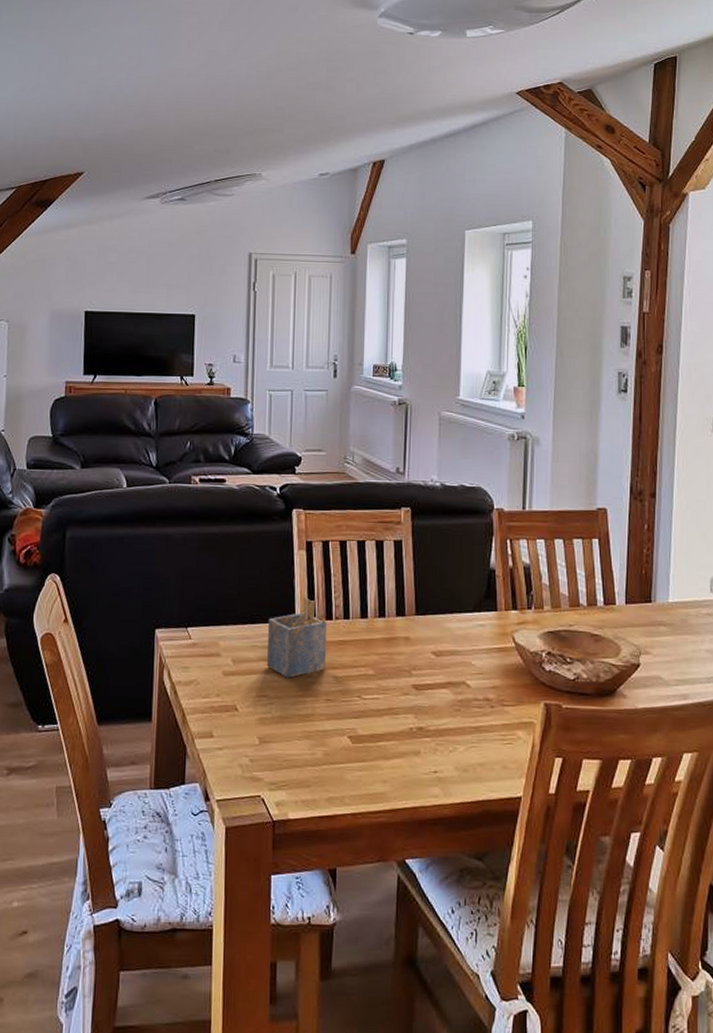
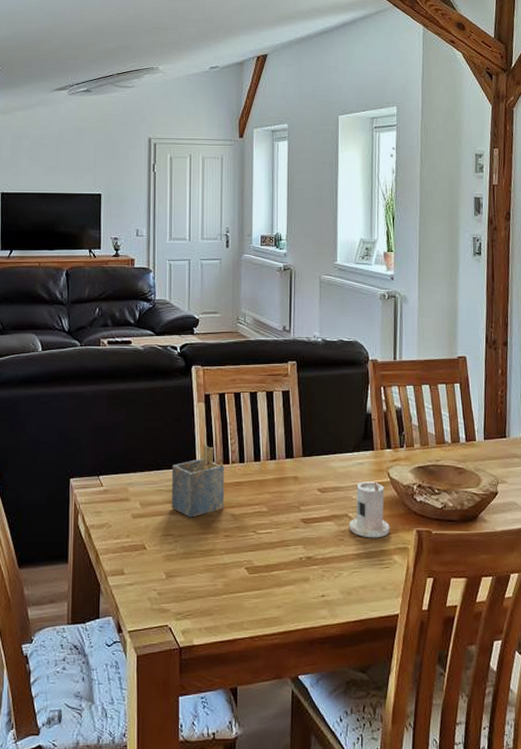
candle: none [466,646,514,710] -> present [349,481,390,538]

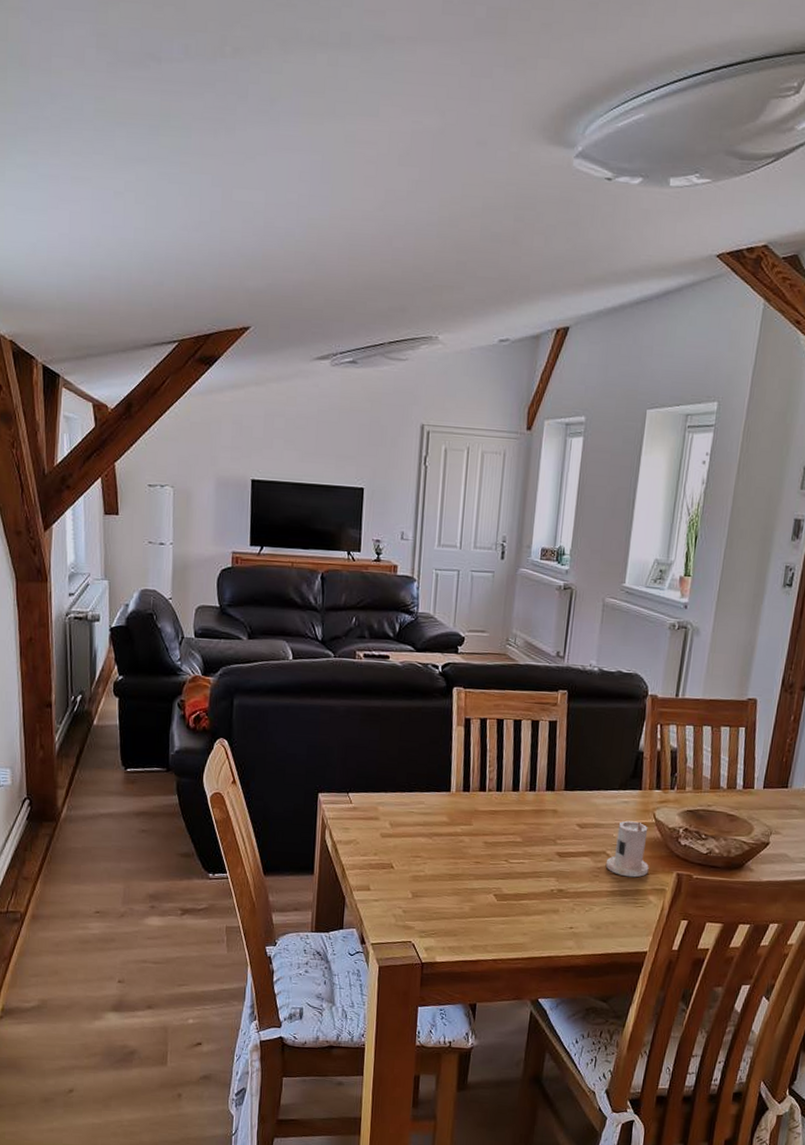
napkin holder: present [171,444,225,518] -> none [422,769,481,842]

